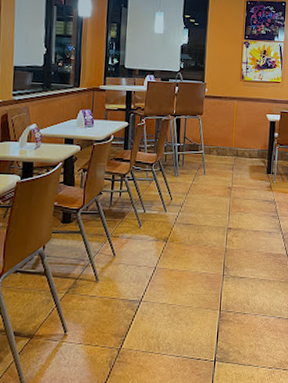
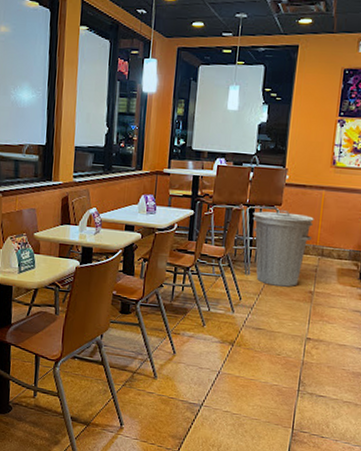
trash can: none [179,119,229,185] -> present [252,210,314,287]

